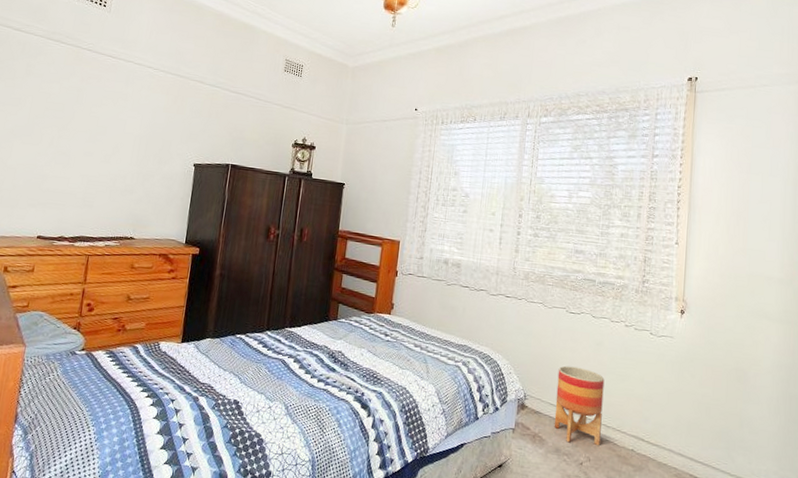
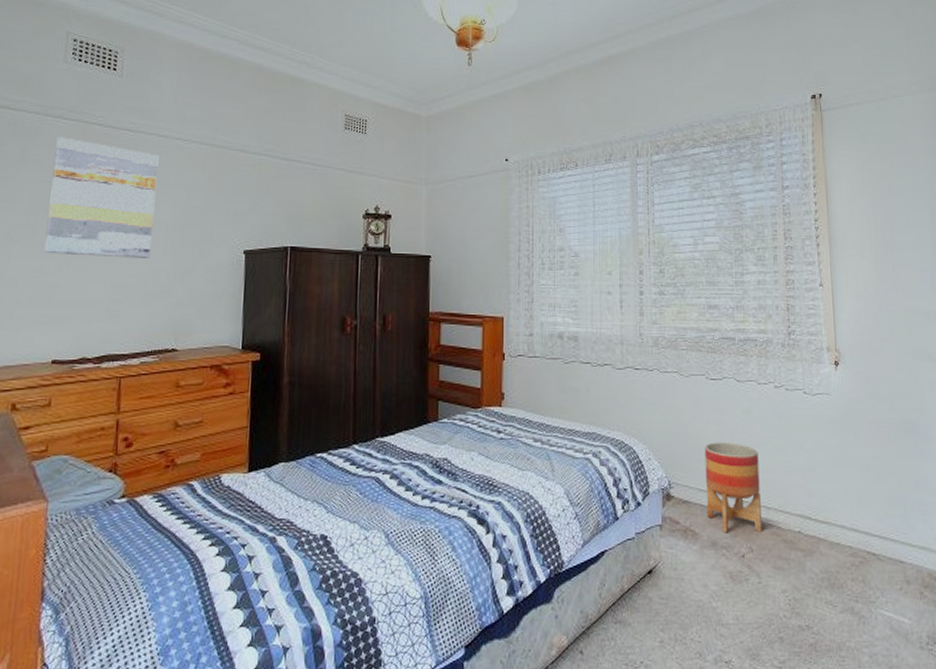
wall art: none [38,57,134,162] -> present [44,137,159,258]

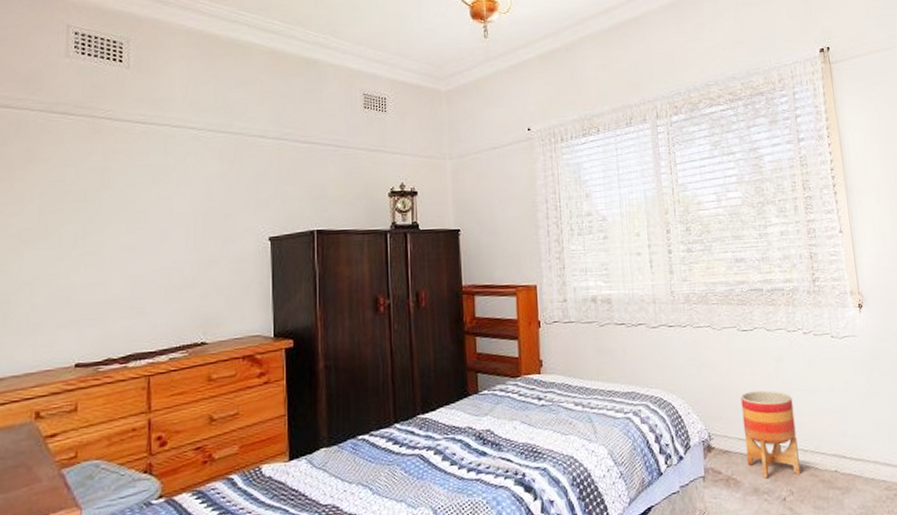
wall art: present [44,137,159,258] -> none [59,134,174,255]

